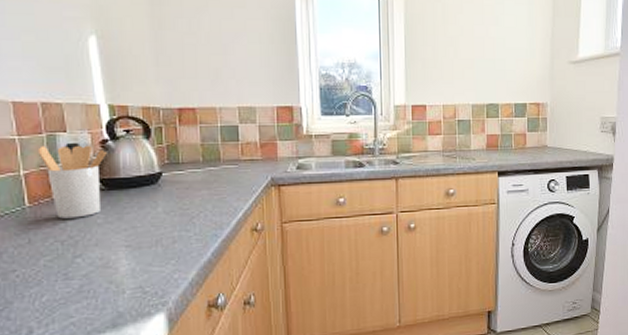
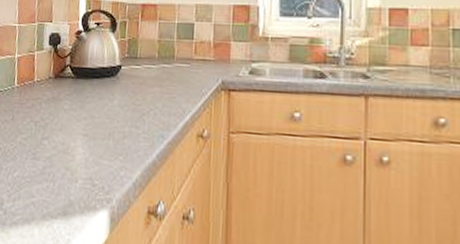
utensil holder: present [37,145,107,219] -> none [29,33,80,102]

